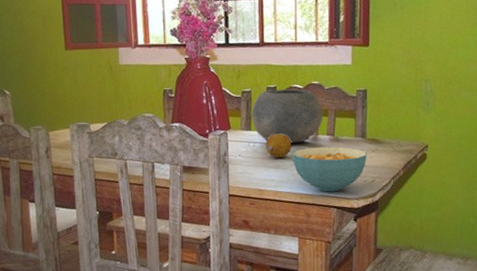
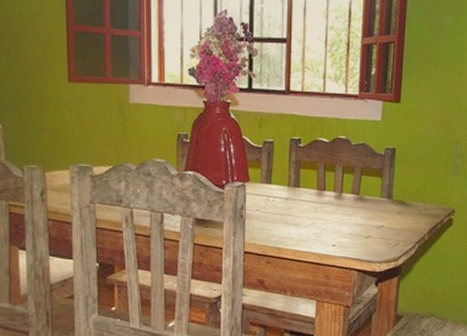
bowl: present [252,89,323,144] -> none [273,142,349,201]
fruit: present [265,133,292,159] -> none [286,189,314,216]
cereal bowl: present [292,146,367,192] -> none [314,206,392,254]

